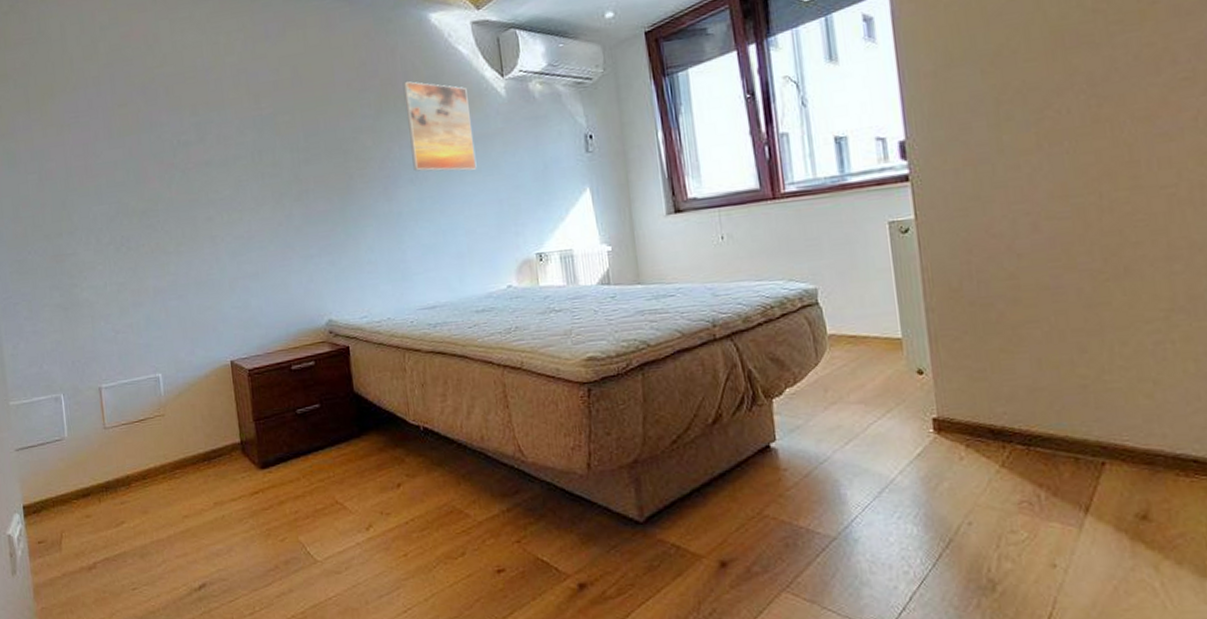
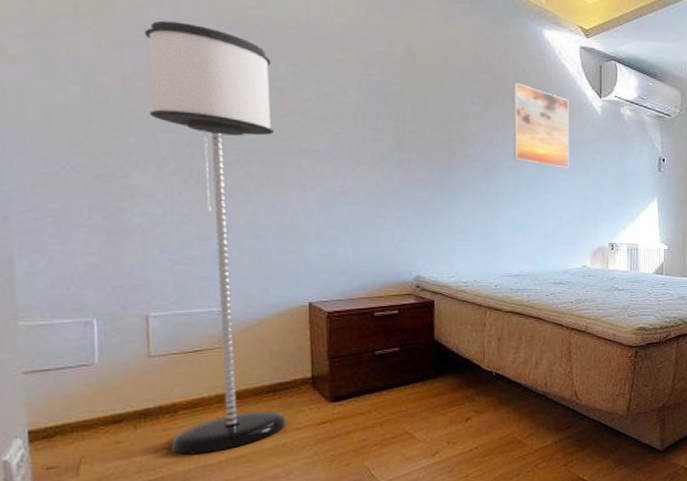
floor lamp: none [76,95,223,529] -> present [144,20,286,455]

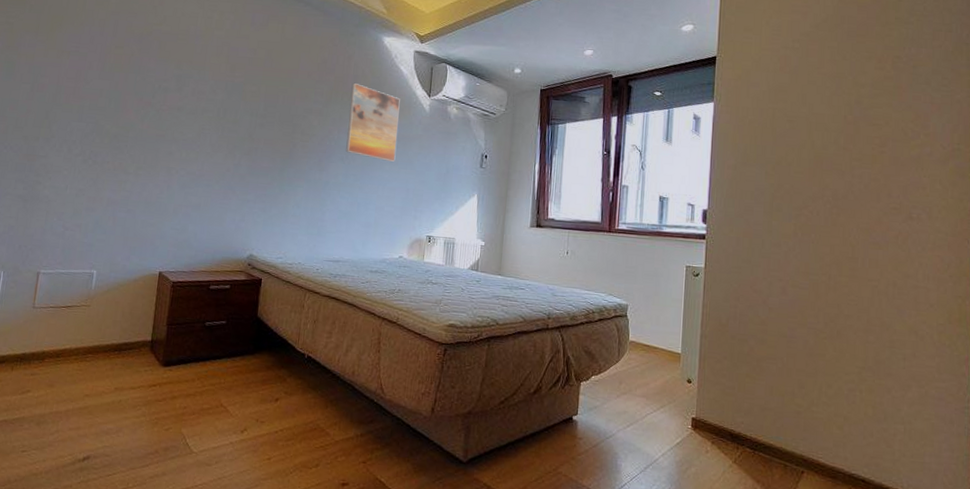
floor lamp: present [144,20,286,455] -> none [34,35,162,401]

